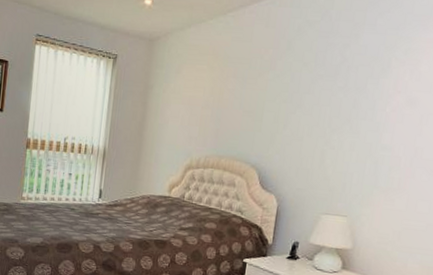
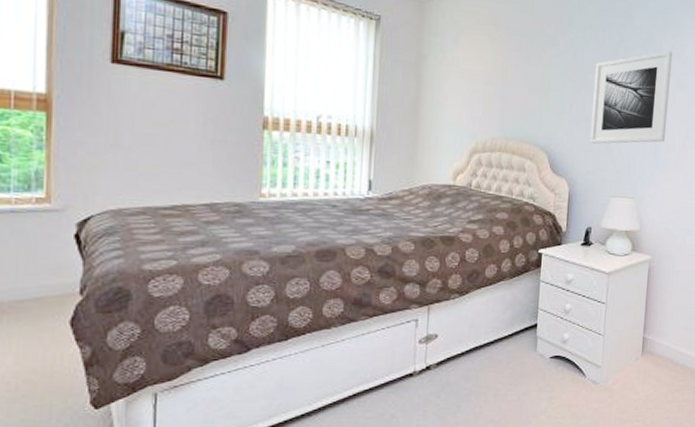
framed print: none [303,67,403,162] -> present [590,51,673,144]

